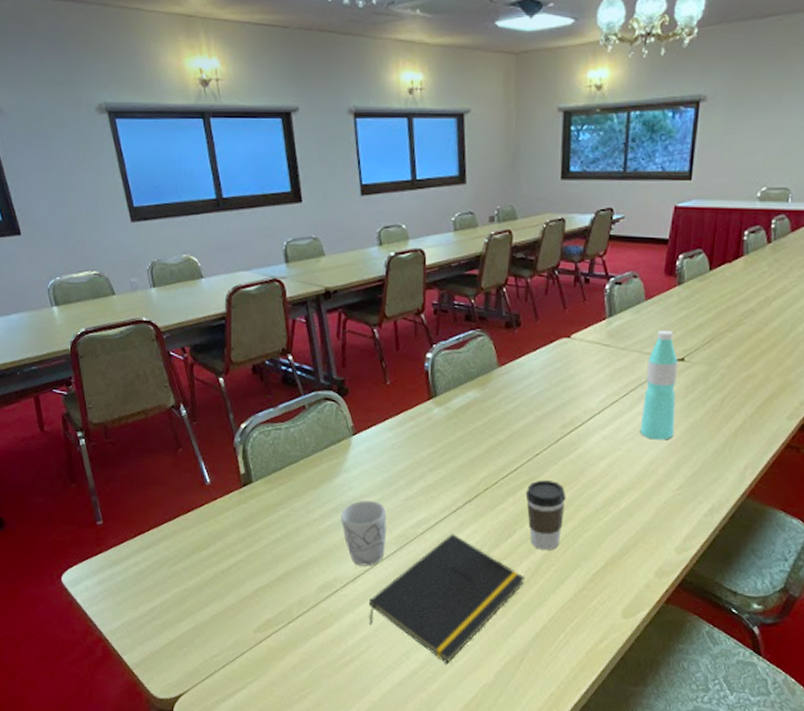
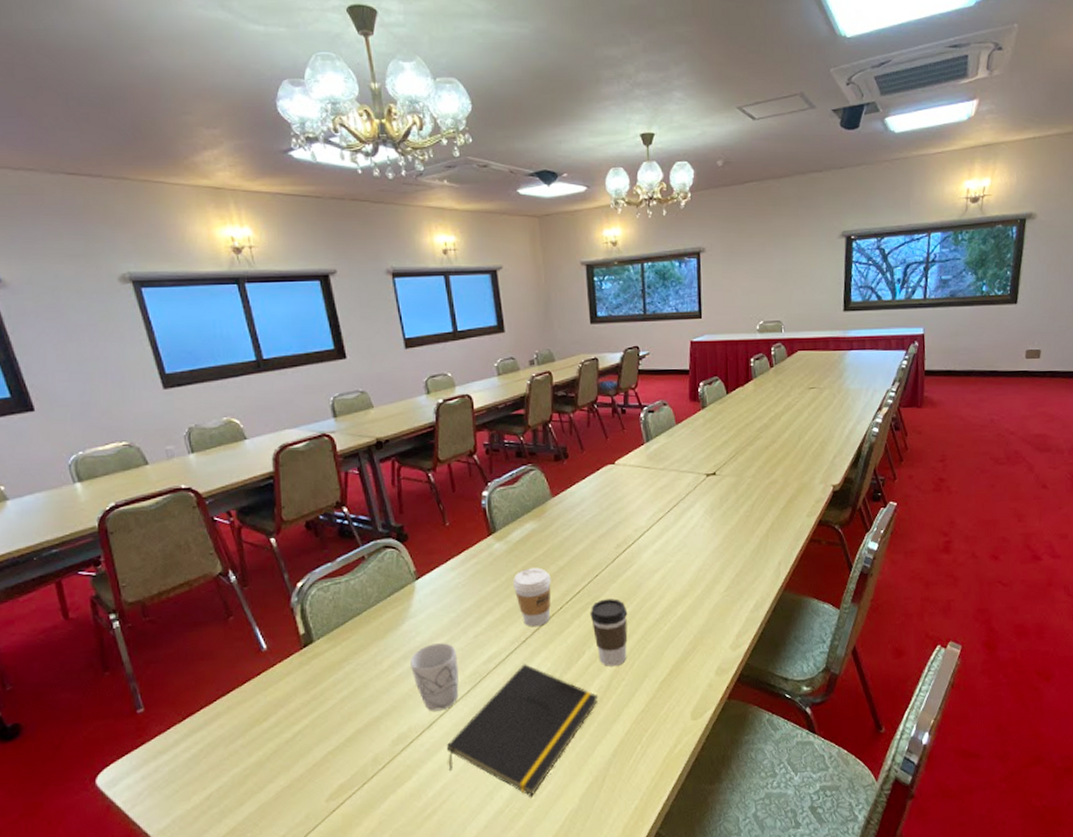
coffee cup: none [449,437,489,499] -> present [513,567,551,627]
water bottle: present [639,330,678,440] -> none [685,449,716,549]

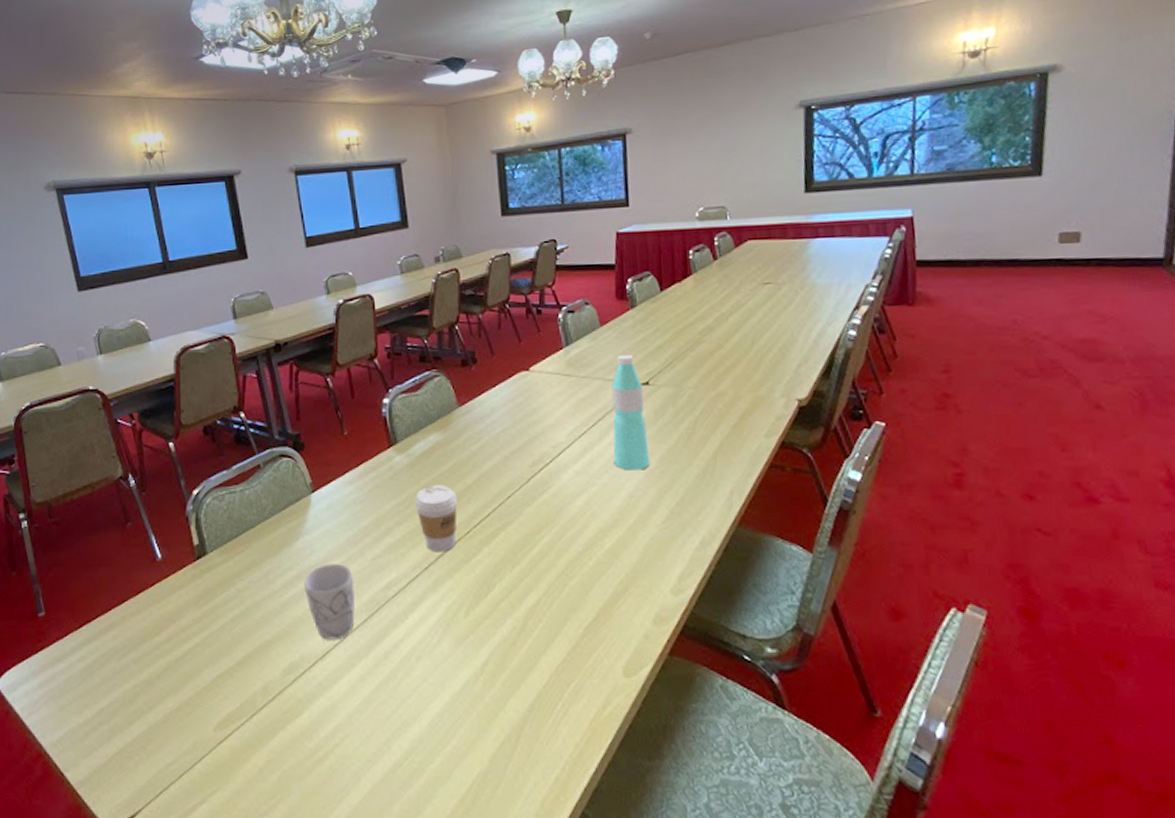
notepad: present [447,664,599,797] -> none [341,594,512,751]
coffee cup: present [590,598,628,667] -> none [501,525,546,604]
water bottle: none [685,449,716,549] -> present [612,355,651,471]

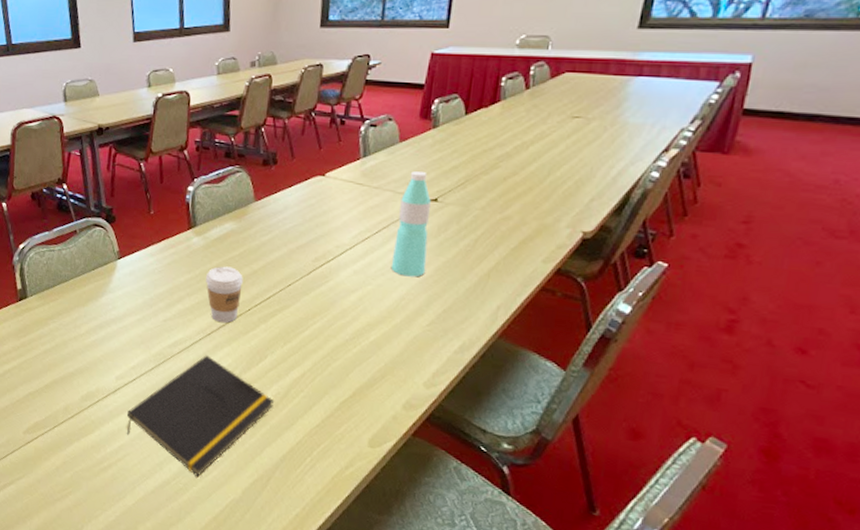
mug: present [304,564,355,640] -> none [104,319,146,380]
notepad: none [341,594,512,751] -> present [126,355,275,478]

